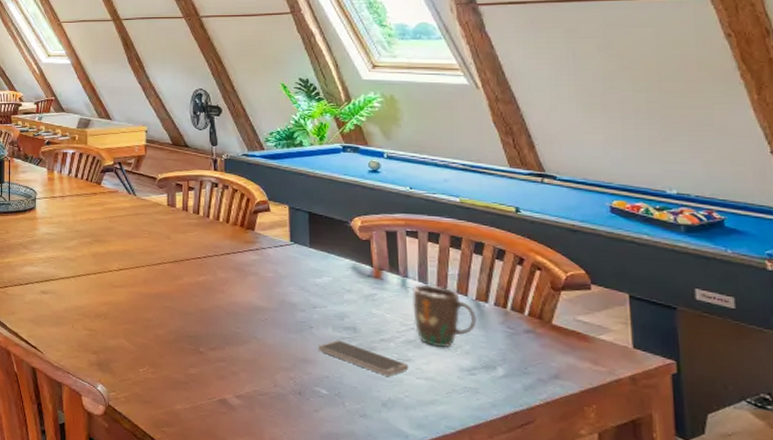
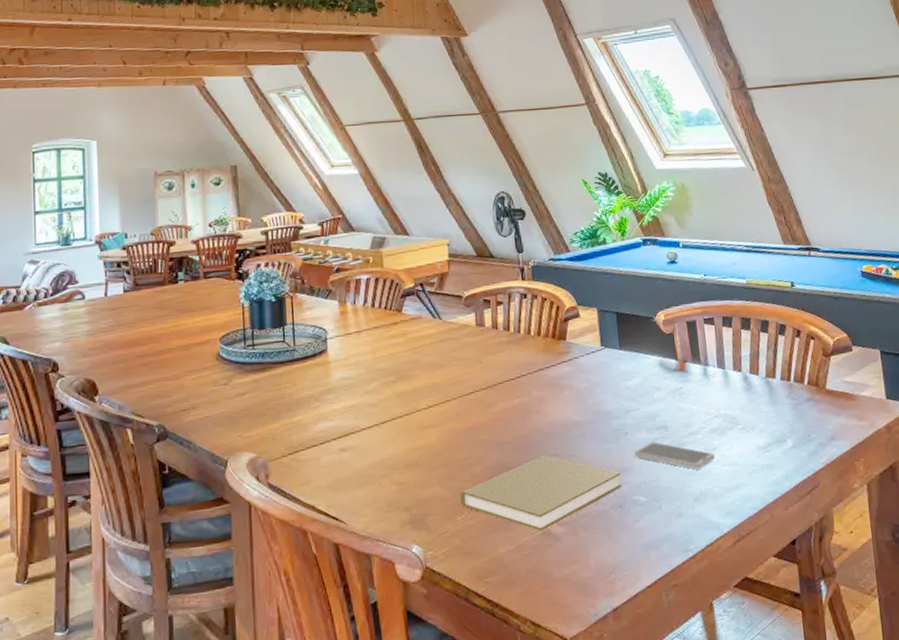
book: none [142,330,303,399] -> present [459,454,622,532]
mug: present [412,284,476,347] -> none [713,369,768,430]

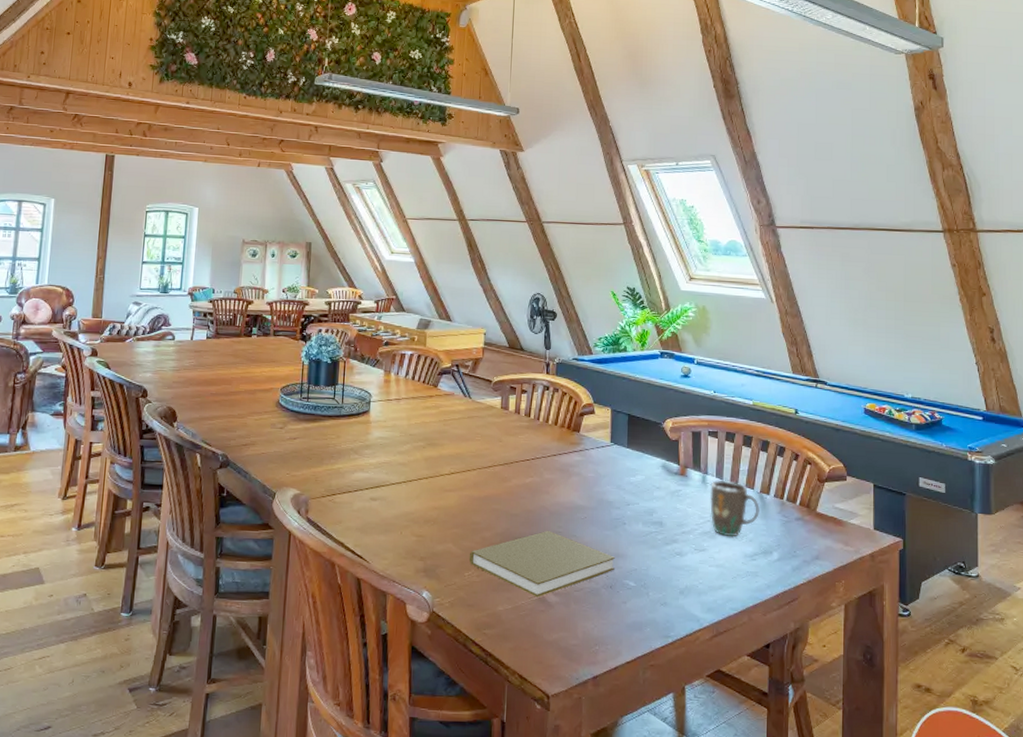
smartphone: present [634,442,716,470] -> none [630,534,704,566]
mug: none [713,369,768,430] -> present [710,480,760,536]

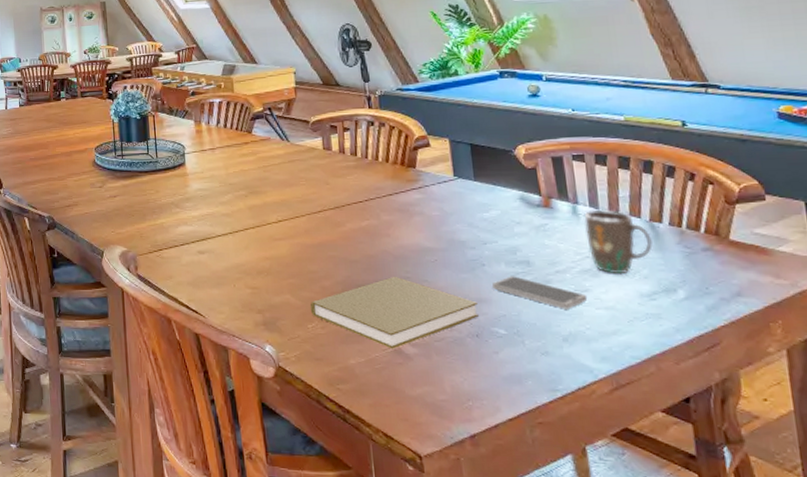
smartphone: none [630,534,704,566] -> present [492,276,588,309]

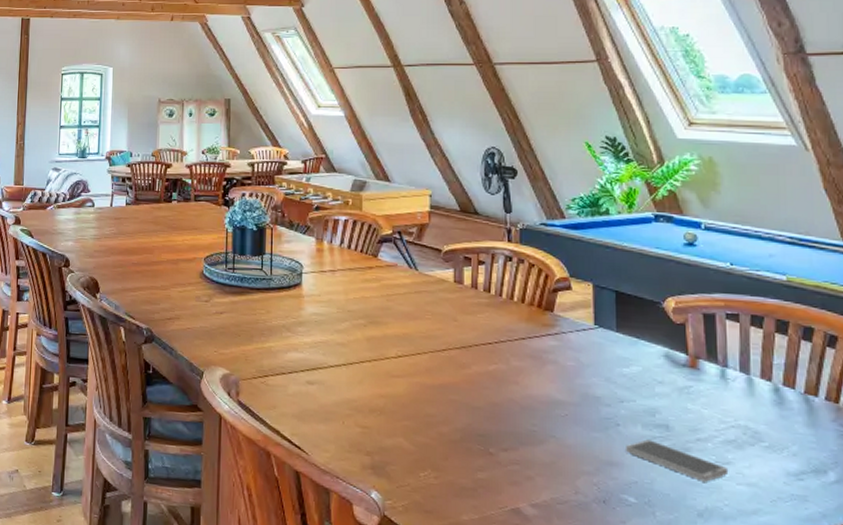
book: present [310,276,479,349] -> none [424,428,608,508]
mug: present [584,209,653,273] -> none [733,375,805,448]

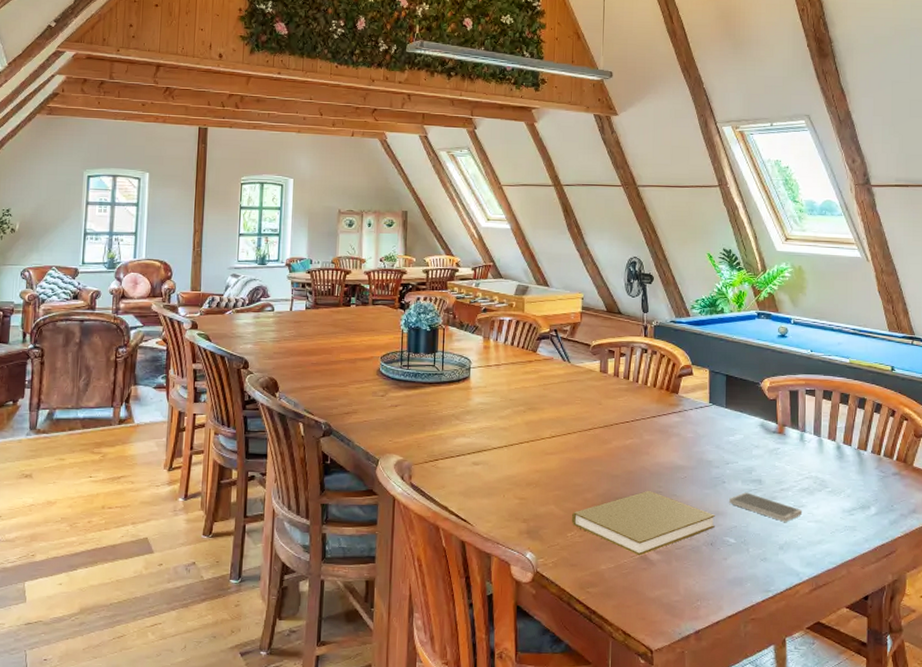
book: none [424,428,608,508] -> present [571,490,715,556]

